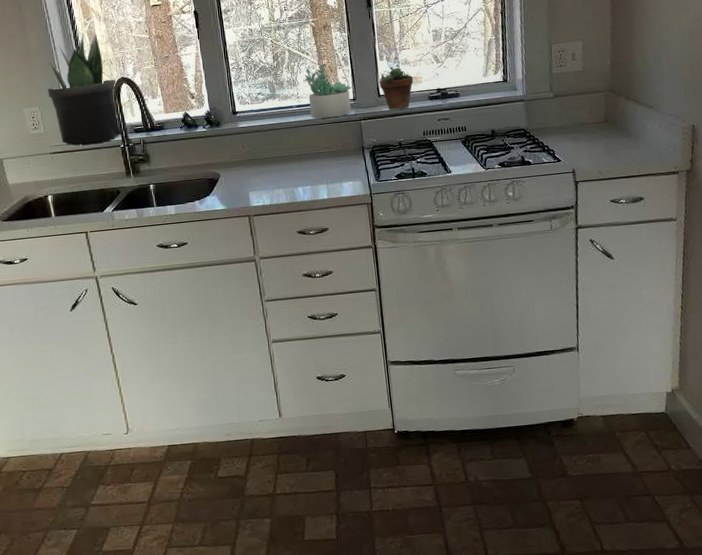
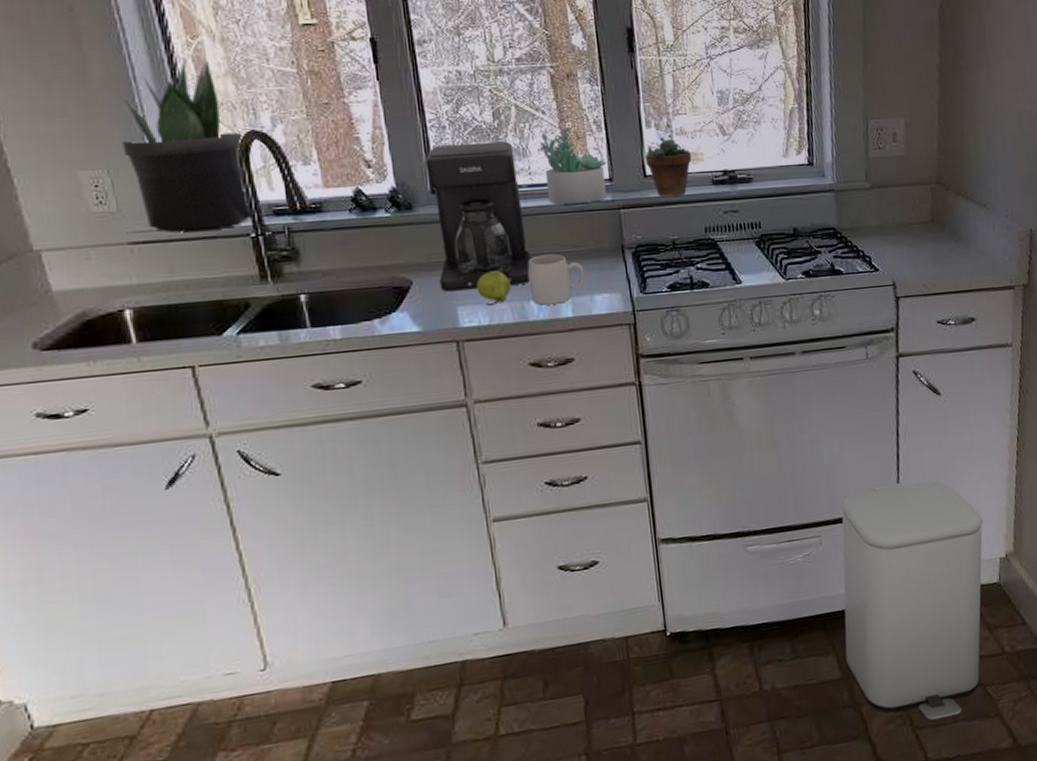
coffee maker: none [228,75,298,182] -> present [425,141,531,292]
fruit: none [262,166,285,191] -> present [476,270,511,306]
mug: none [296,153,336,191] -> present [527,253,585,305]
pedal bin: none [530,327,651,520] -> present [841,481,983,722]

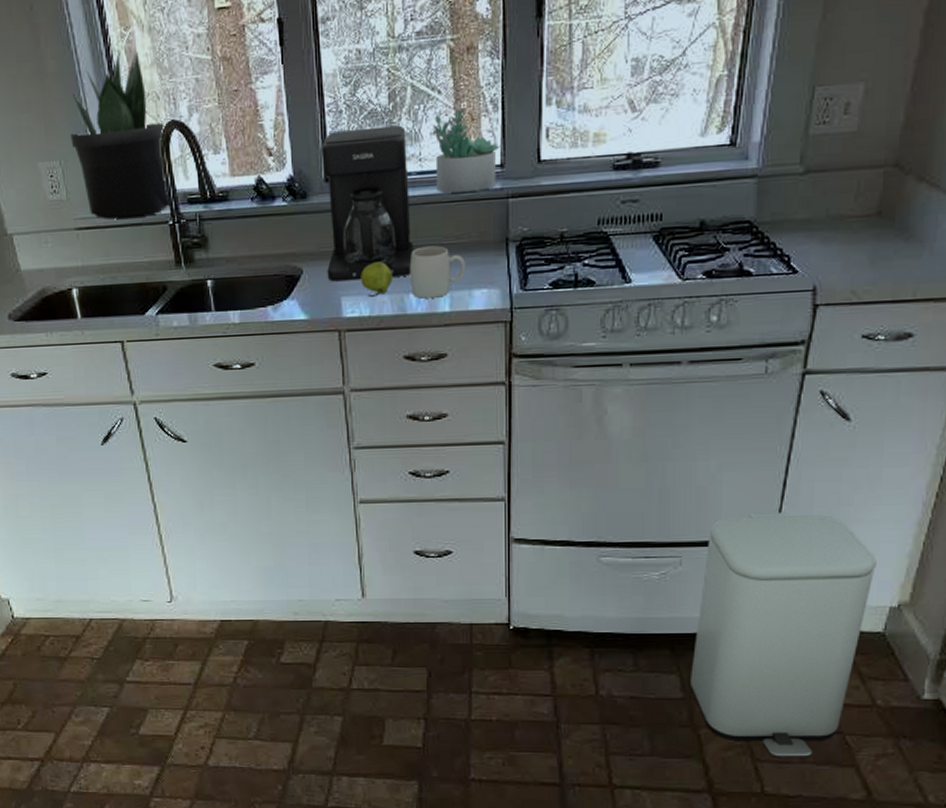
succulent plant: present [644,118,692,198] -> none [541,94,593,185]

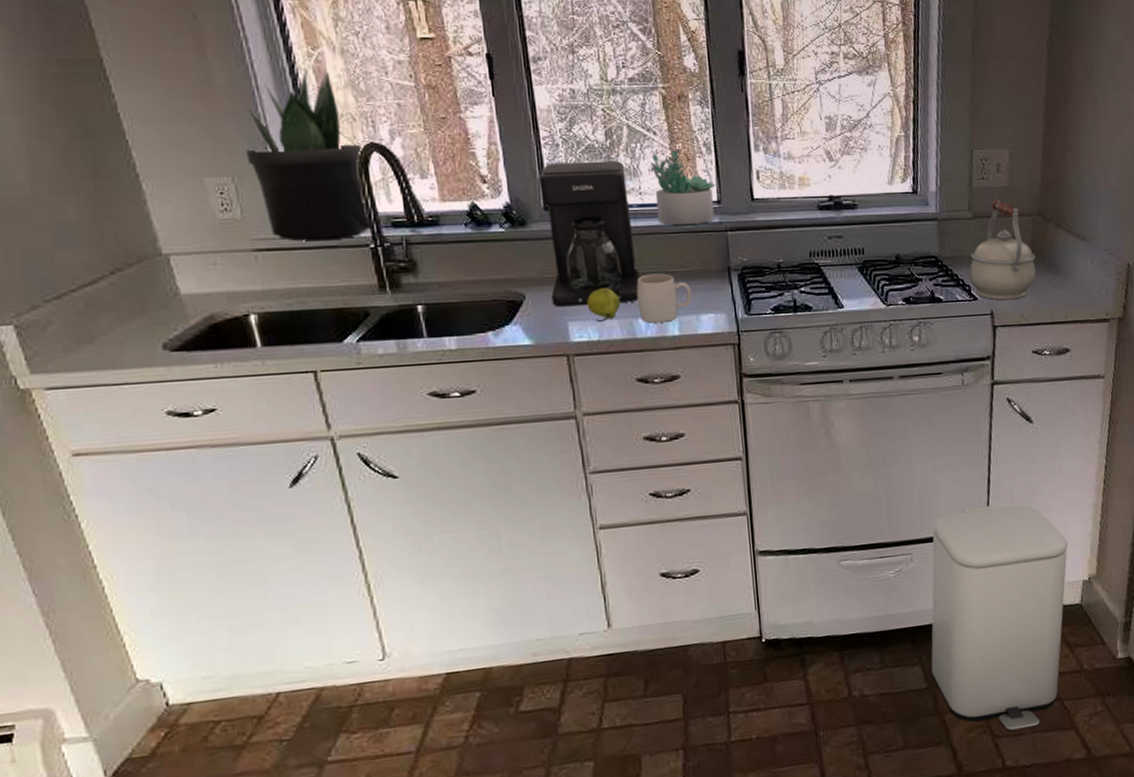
kettle: none [790,148,883,274] -> present [968,199,1036,301]

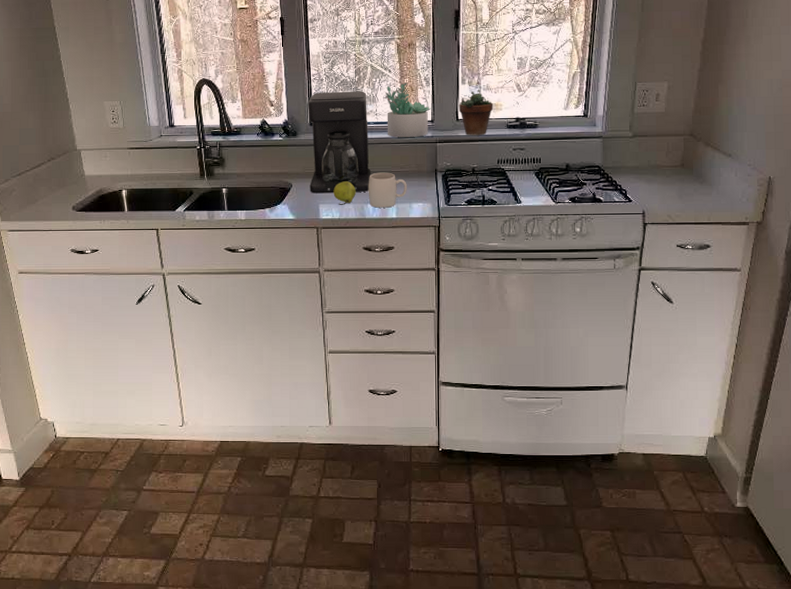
planter: present [246,69,372,242] -> none [129,31,200,144]
succulent plant: none [752,143,799,221] -> present [458,78,494,136]
pedal bin: present [931,505,1068,732] -> none [571,367,697,553]
kettle: present [968,199,1036,301] -> none [626,122,685,203]

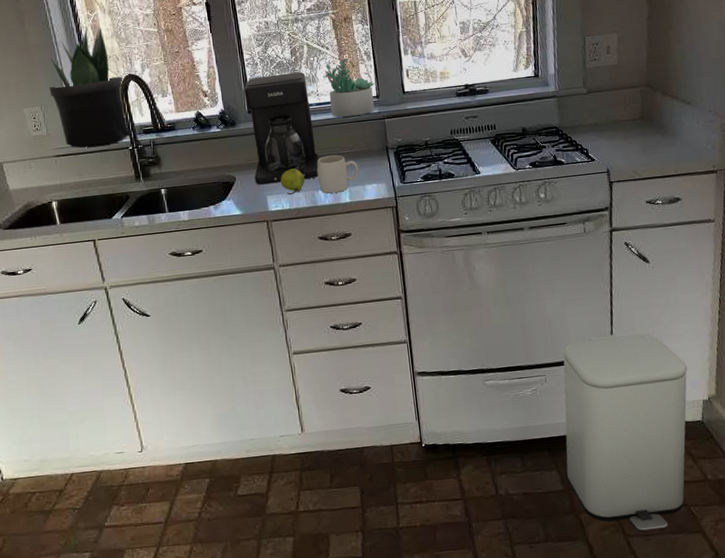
planter: none [129,31,200,144] -> present [49,27,131,149]
succulent plant: present [458,78,494,136] -> none [403,46,440,109]
pedal bin: none [571,367,697,553] -> present [563,334,687,532]

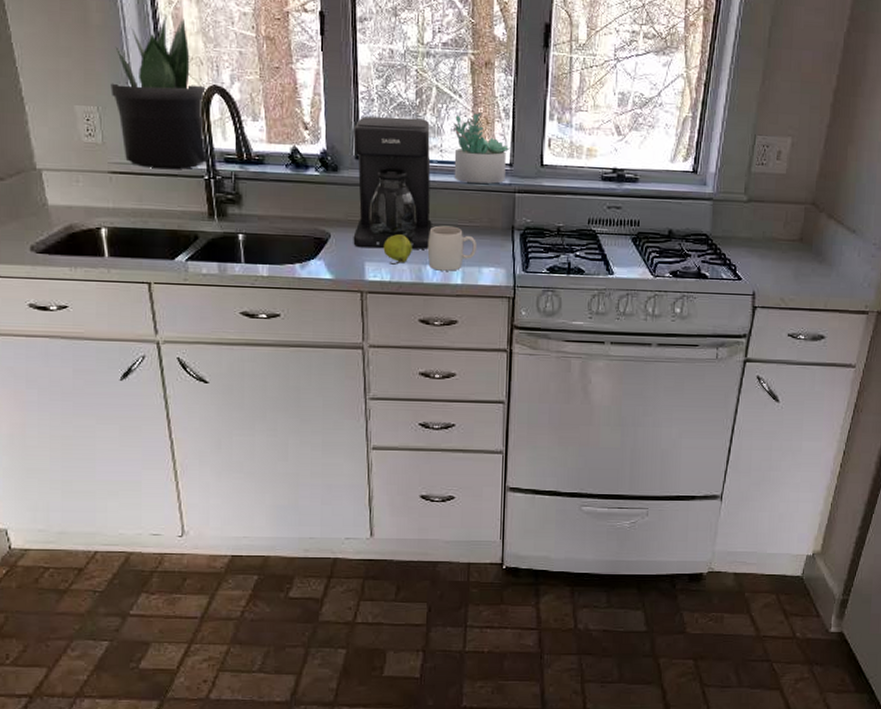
pedal bin: present [563,334,687,532] -> none [653,474,797,683]

